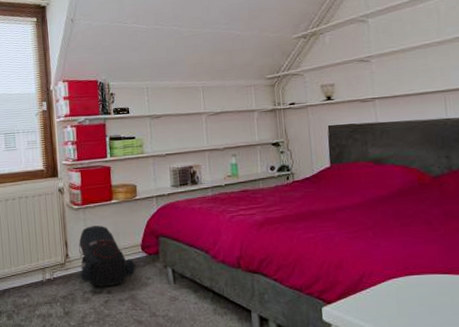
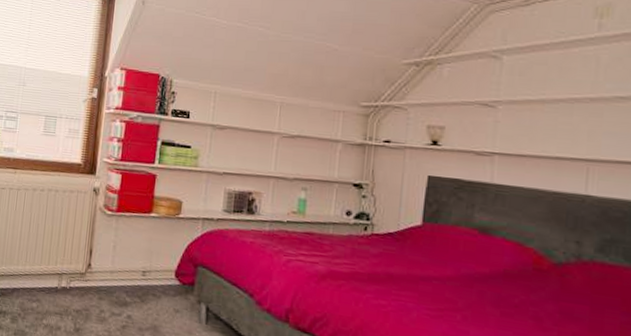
backpack: present [78,225,136,287] -> none [100,237,165,311]

